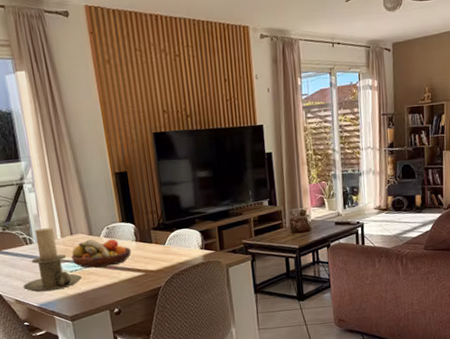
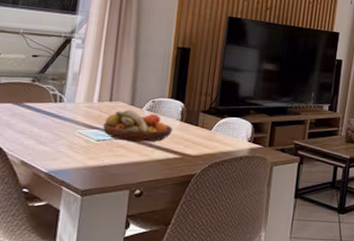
candle holder: present [23,227,82,293] -> none [35,88,109,159]

